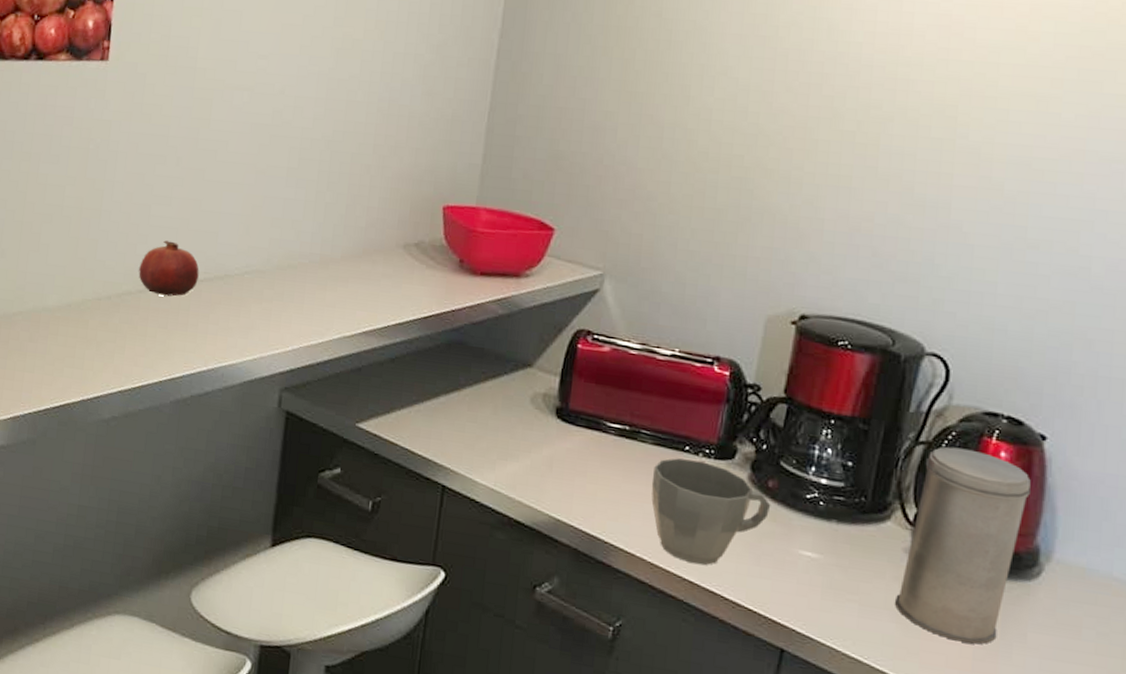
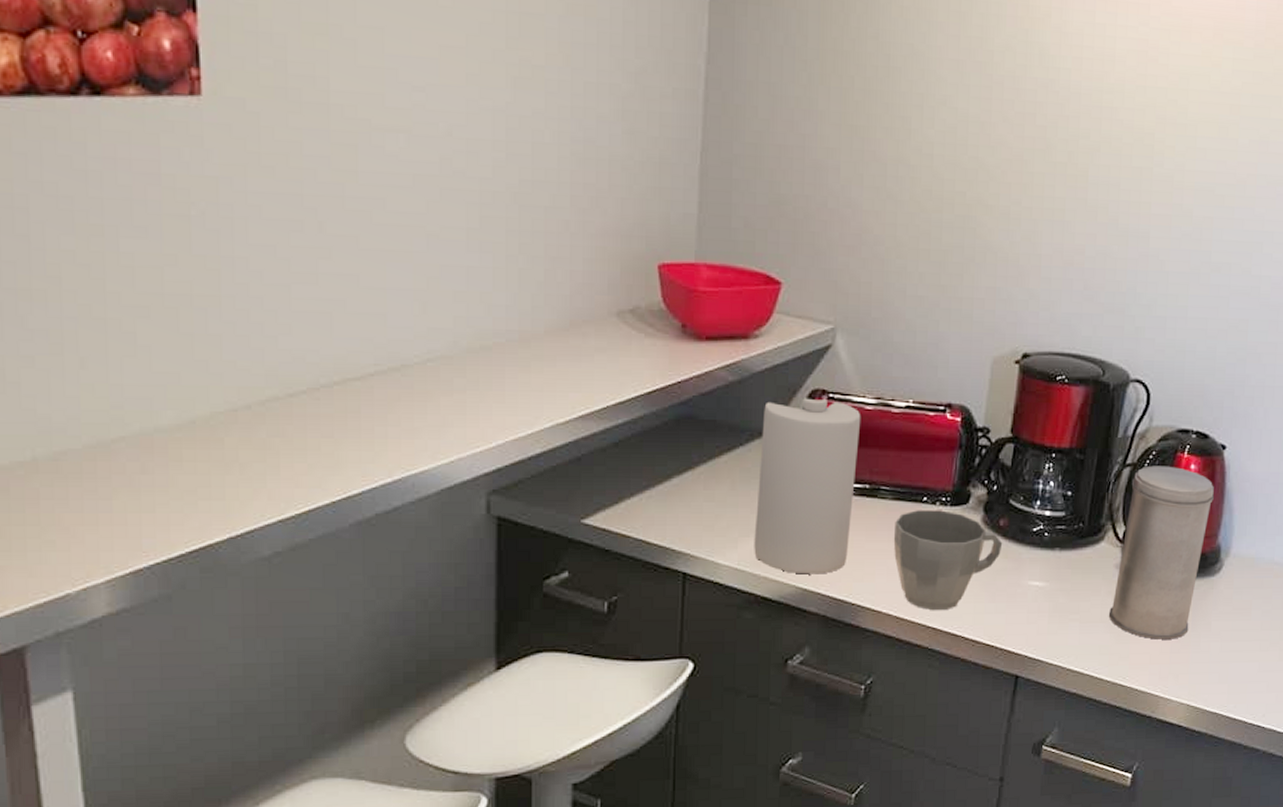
fruit: present [139,240,199,297] -> none [285,329,367,399]
paper towel holder: none [510,336,625,508] -> present [754,398,861,575]

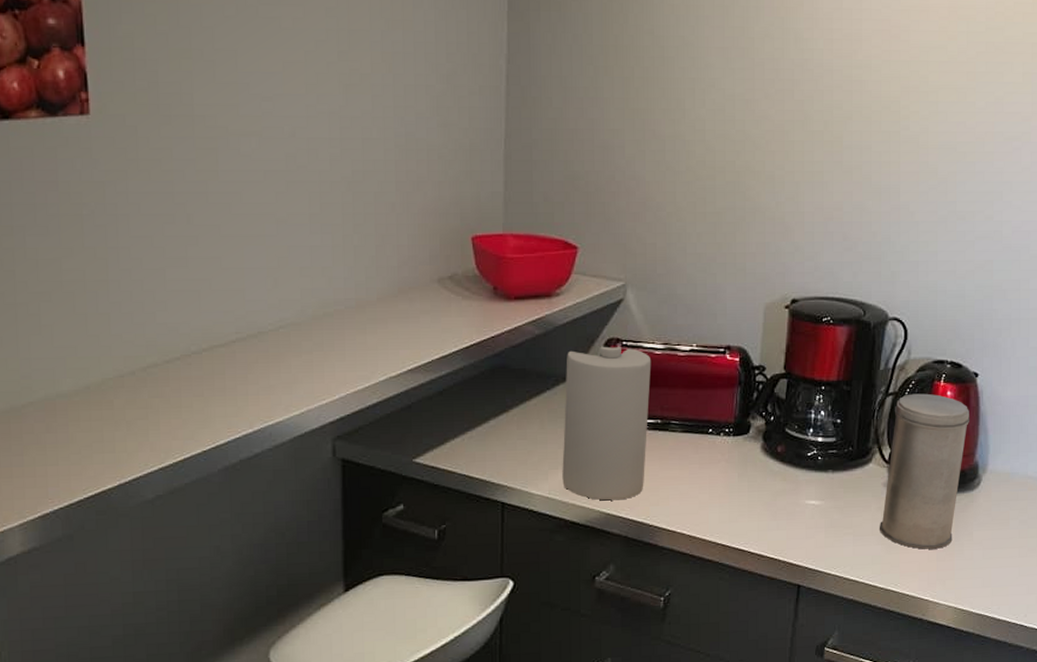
cup: present [893,510,1003,611] -> none [684,440,781,530]

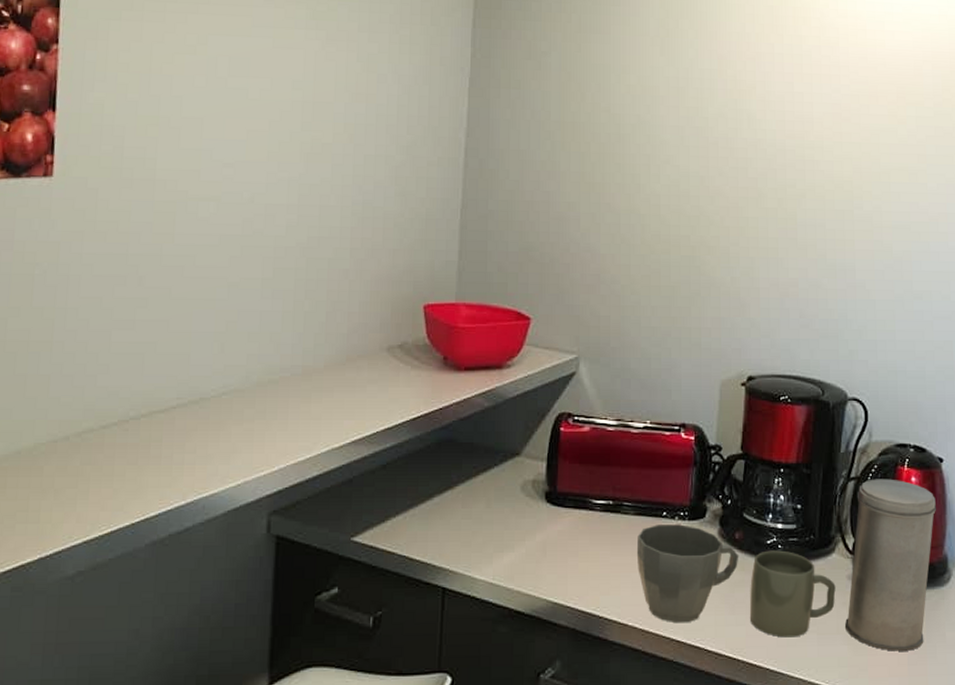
paper towel holder: present [562,346,652,501] -> none [508,421,604,588]
cup: none [684,440,781,530] -> present [636,524,739,624]
mug: none [790,461,872,540] -> present [749,550,836,638]

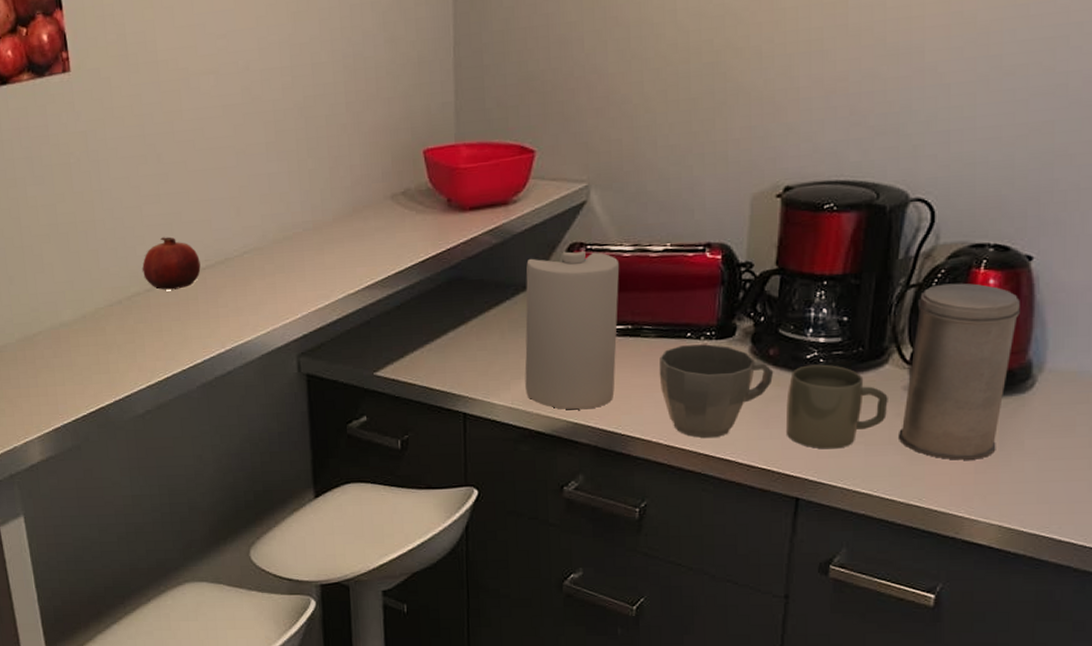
fruit: none [101,368,171,430] -> present [142,237,201,291]
paper towel holder: none [508,421,604,588] -> present [524,251,620,410]

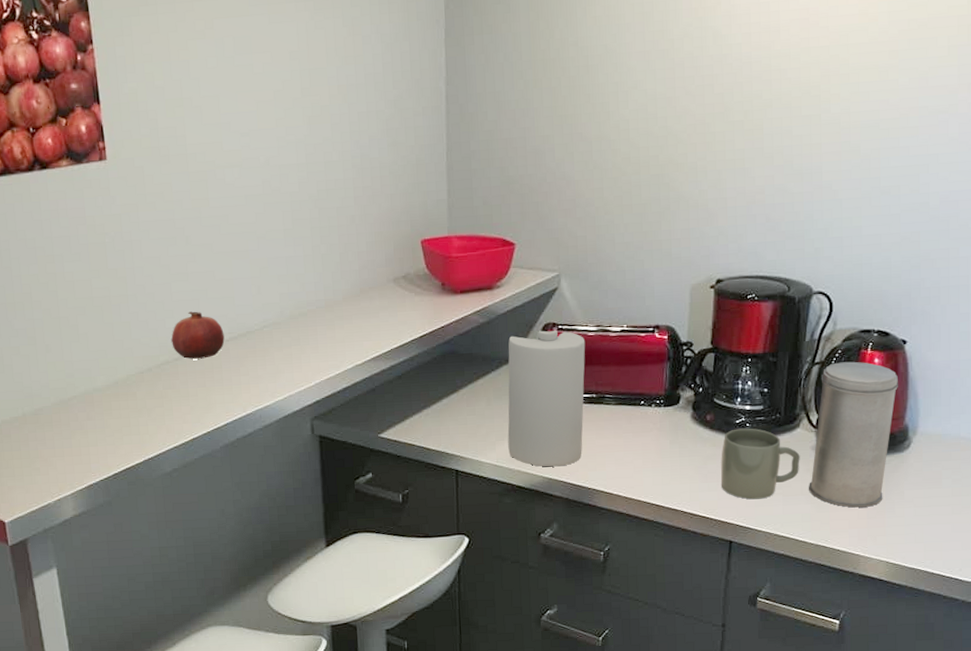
cup: present [659,344,774,439] -> none [618,410,711,491]

